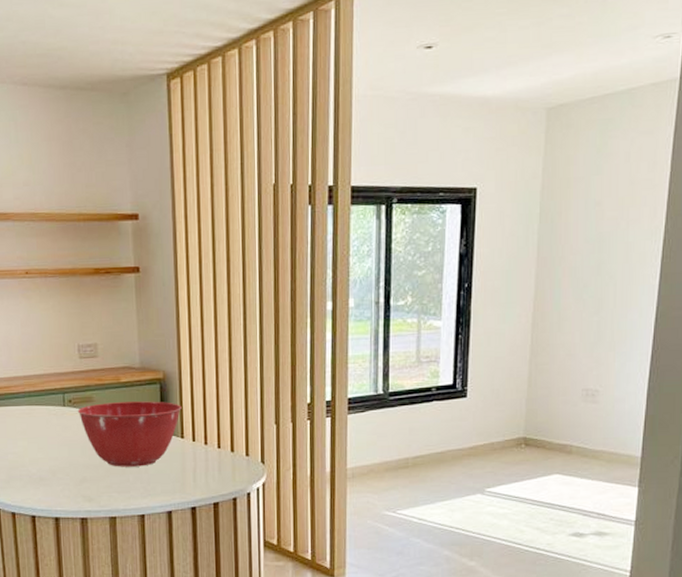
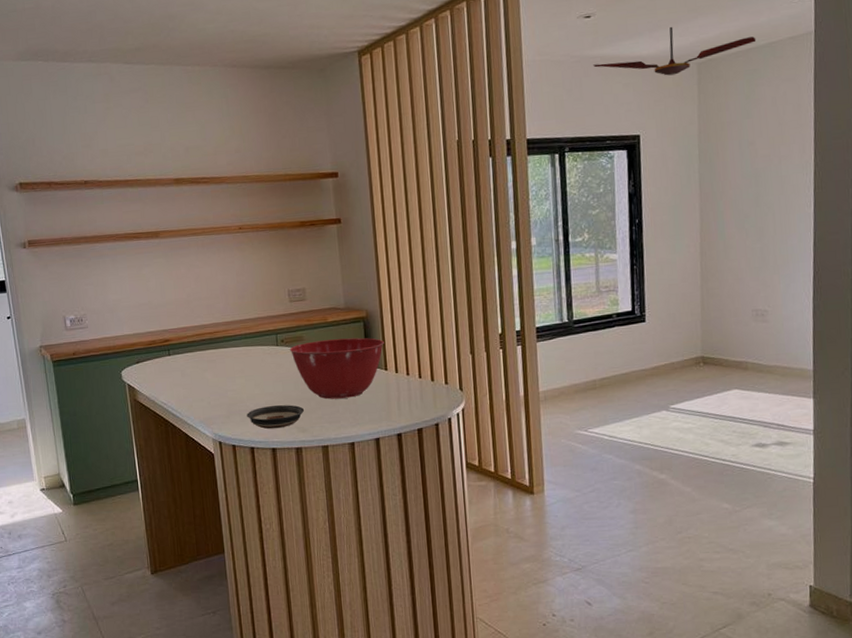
saucer: none [28,471,91,497] -> present [247,405,304,430]
ceiling fan: none [431,63,615,121] -> present [593,26,756,76]

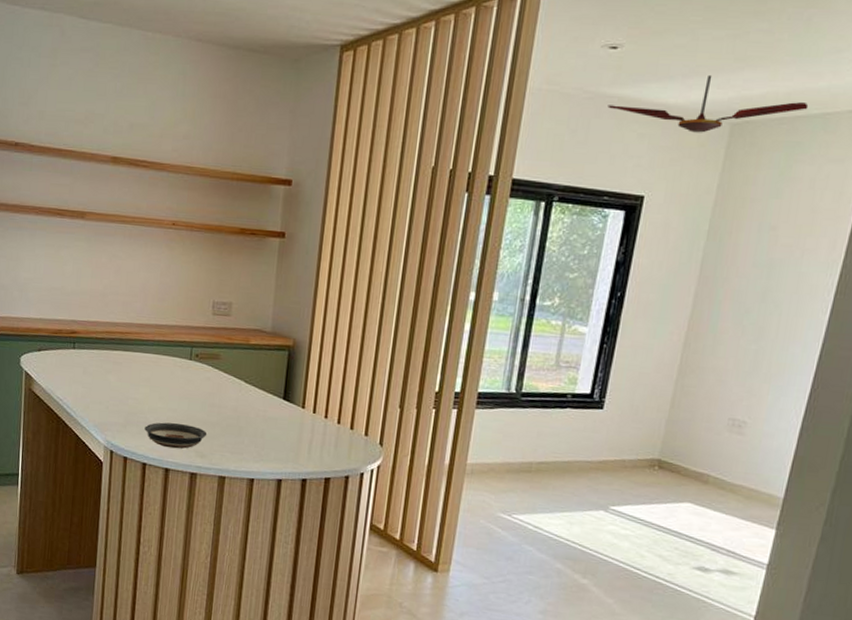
mixing bowl: present [289,337,384,400] -> none [203,362,307,431]

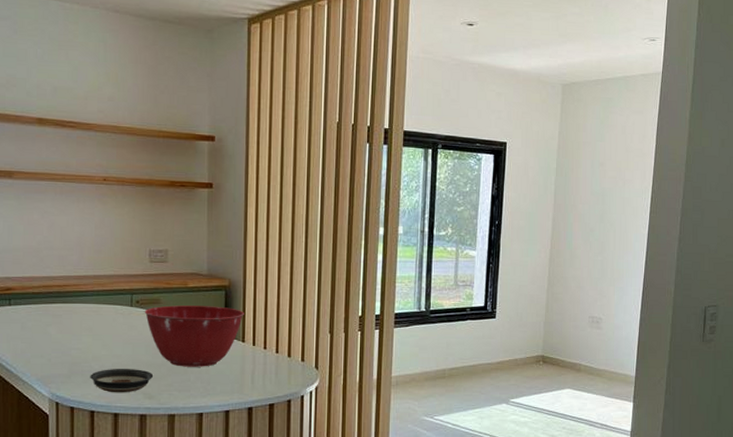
mixing bowl: none [203,362,307,431] -> present [144,305,244,367]
ceiling fan: present [608,74,809,133] -> none [471,46,614,92]

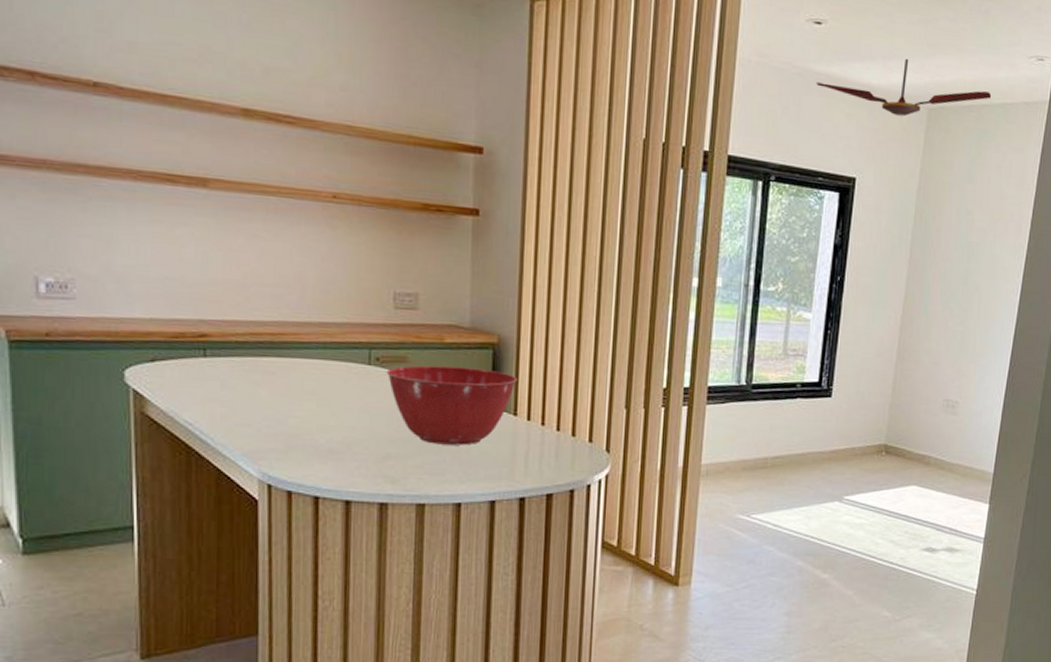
saucer: present [90,369,153,393] -> none [313,444,397,476]
ceiling fan: none [471,46,614,92] -> present [816,58,992,117]

